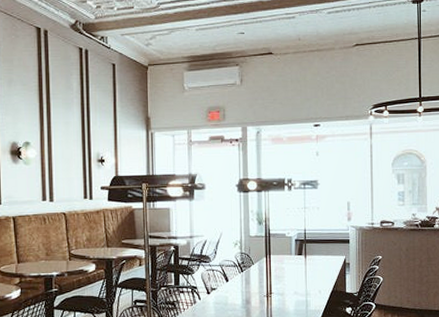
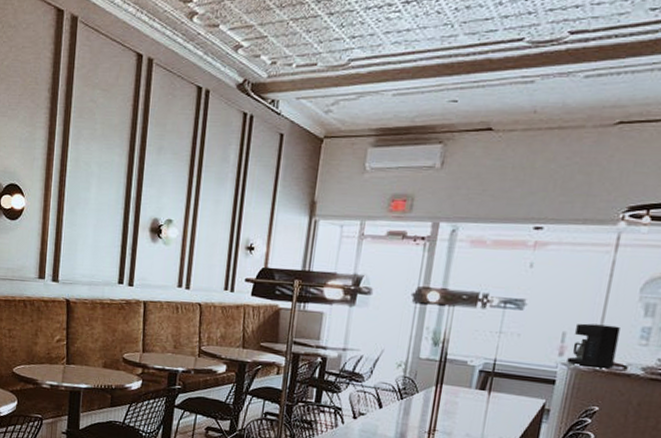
coffee maker: none [354,193,385,227] -> present [567,323,620,369]

